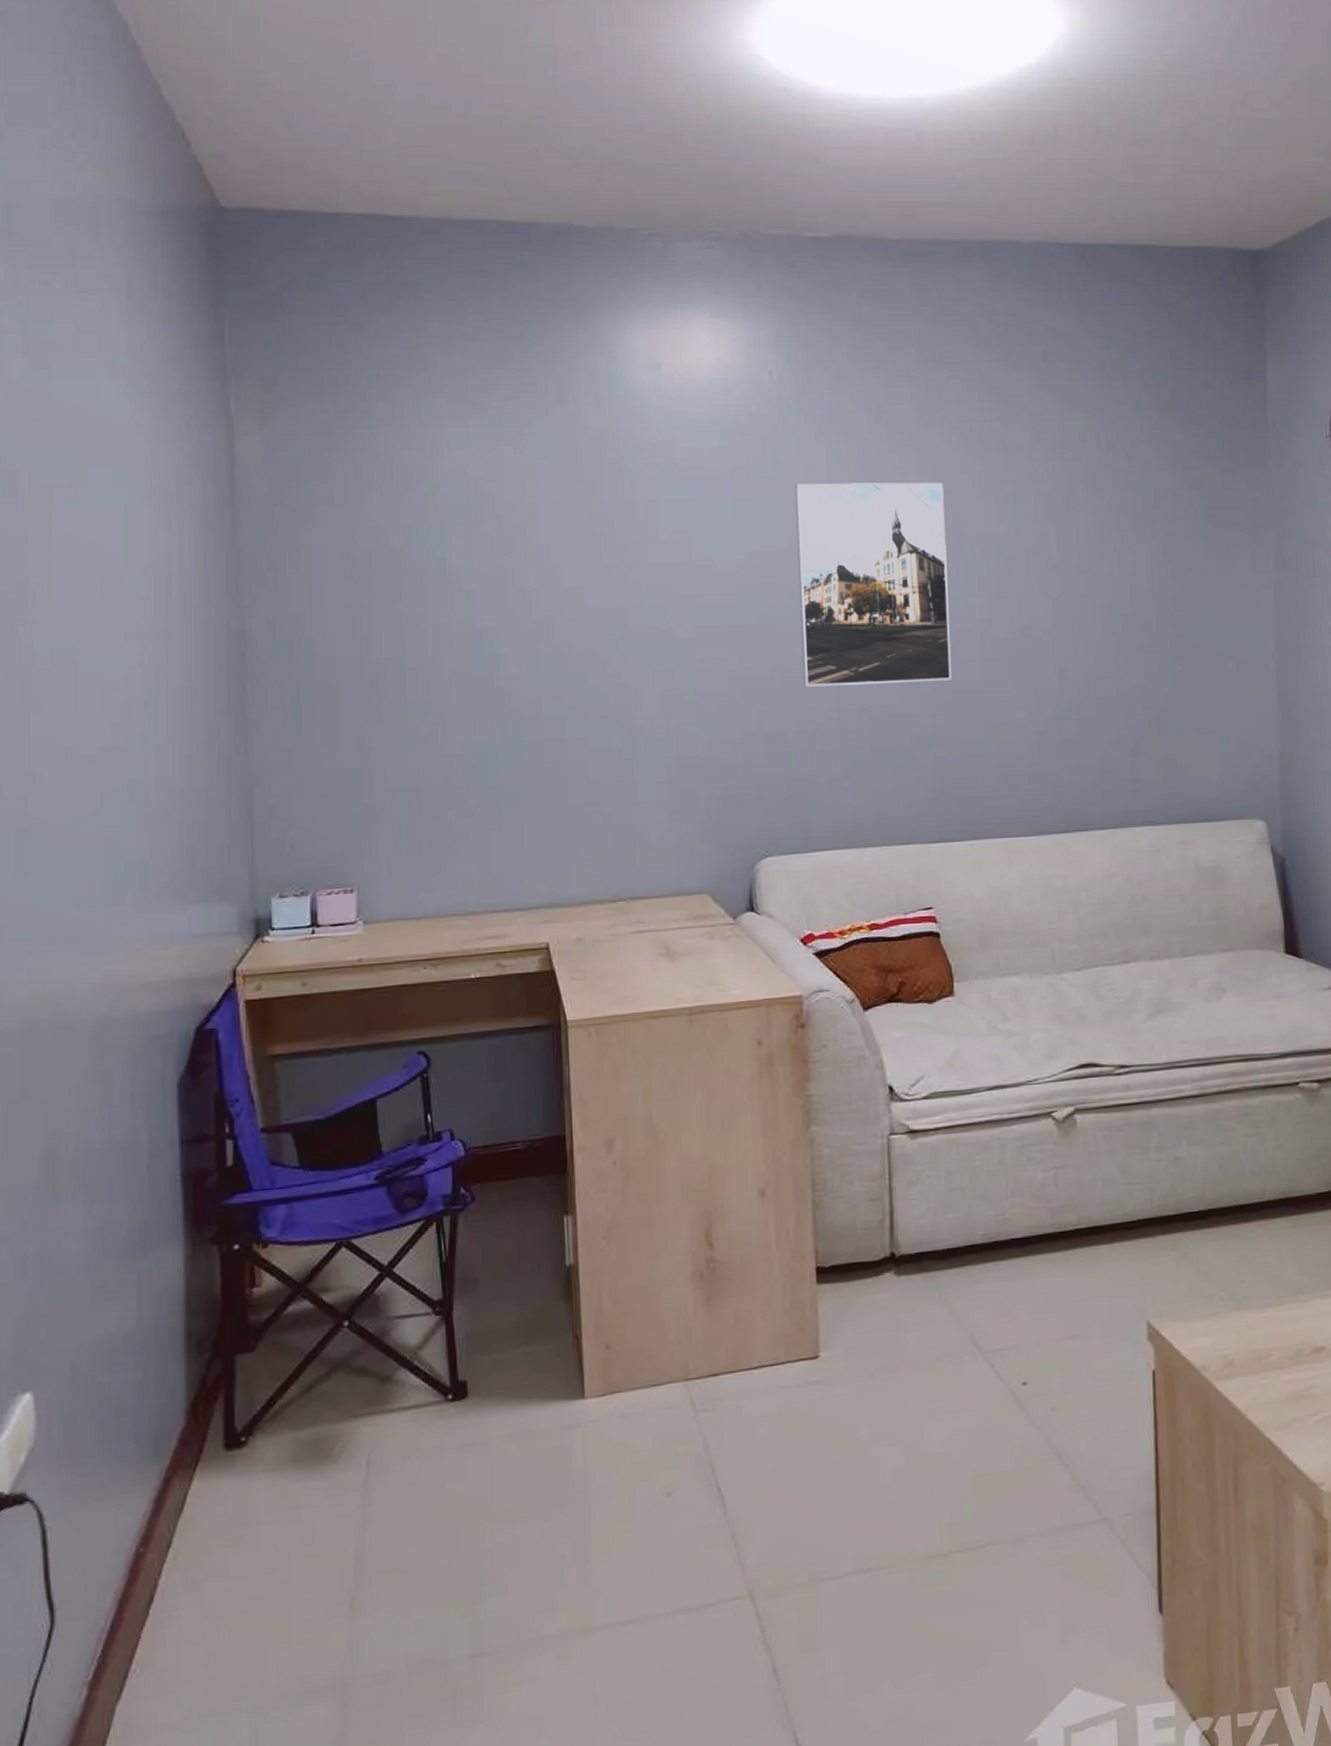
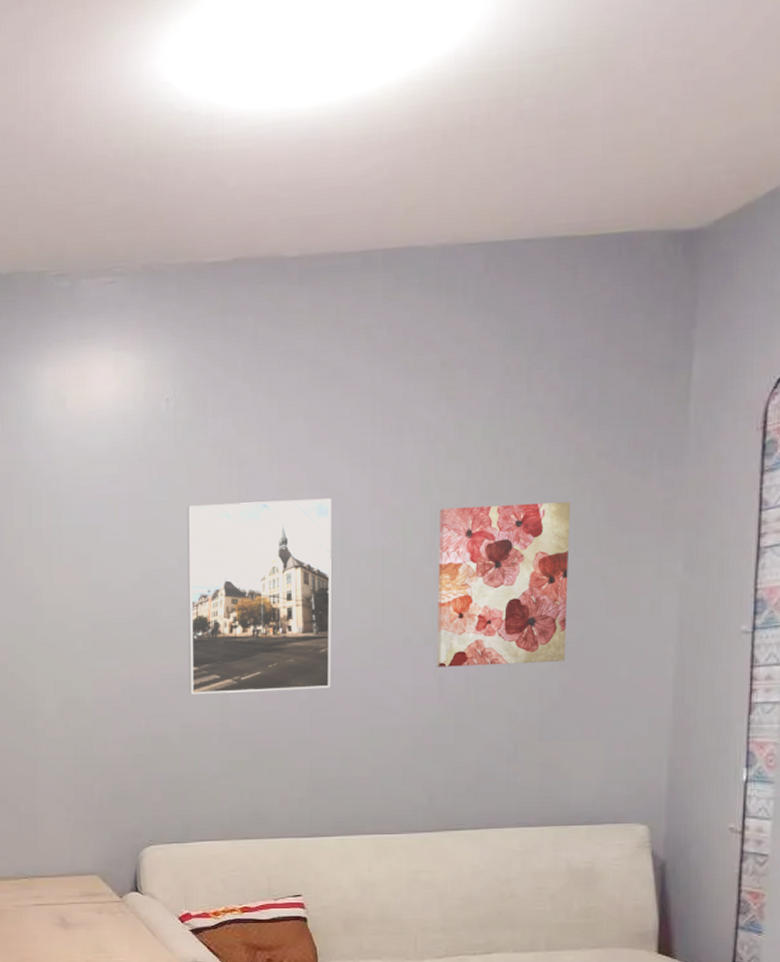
wall art: none [1049,496,1177,659] -> present [436,502,570,667]

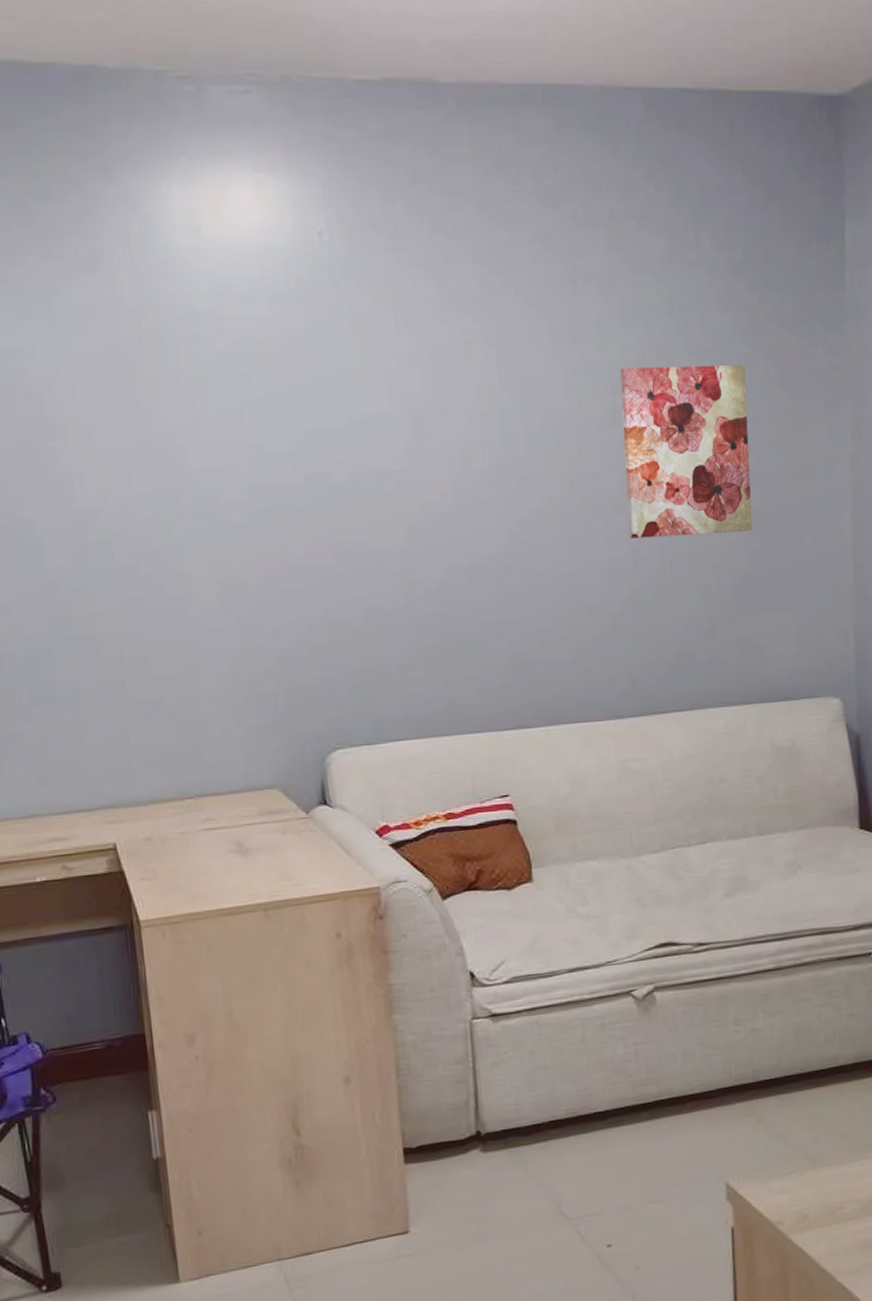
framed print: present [187,498,331,694] -> none [351,352,522,573]

